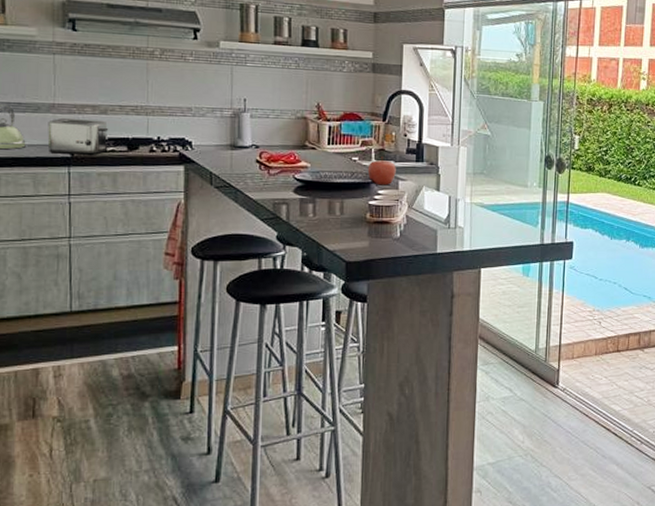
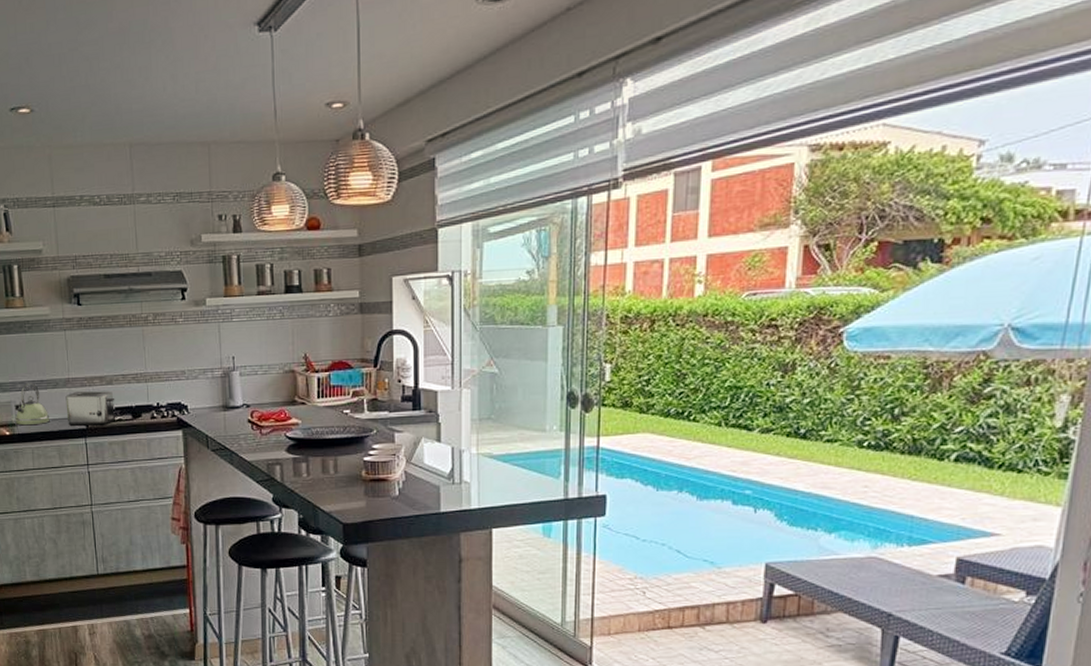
fruit: present [367,157,396,186] -> none [360,407,391,439]

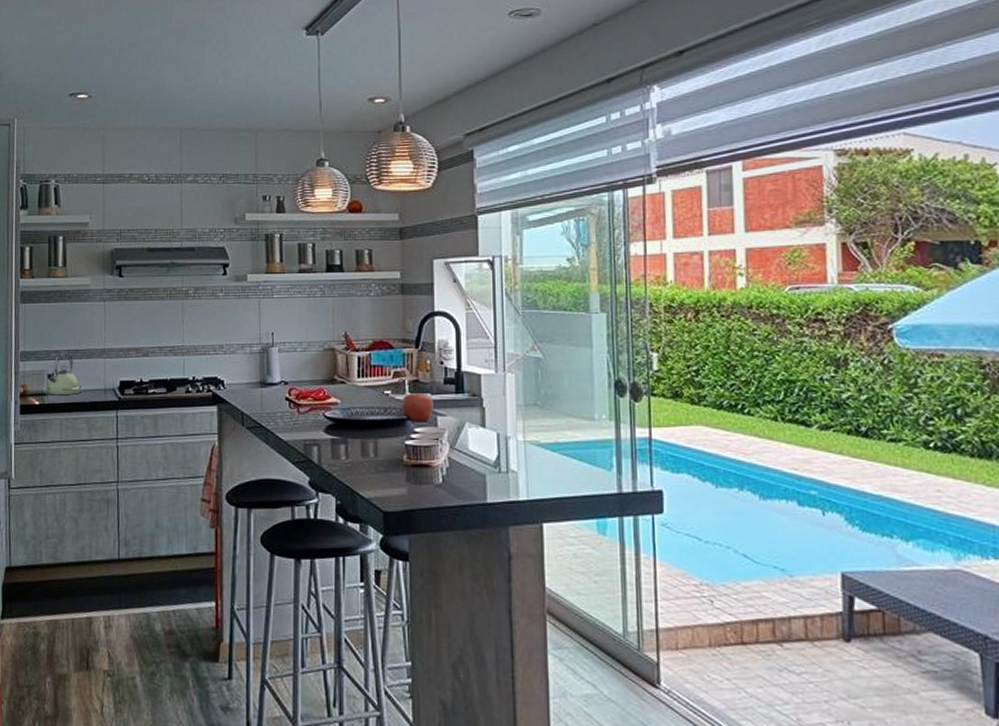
toaster: present [65,391,115,427] -> none [99,363,150,399]
fruit: none [360,407,391,439] -> present [401,389,433,422]

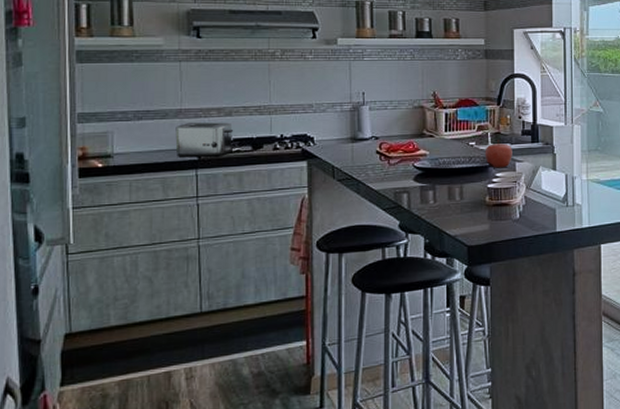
kettle: present [46,352,82,396] -> none [111,113,155,157]
toaster: none [99,363,150,399] -> present [175,122,234,158]

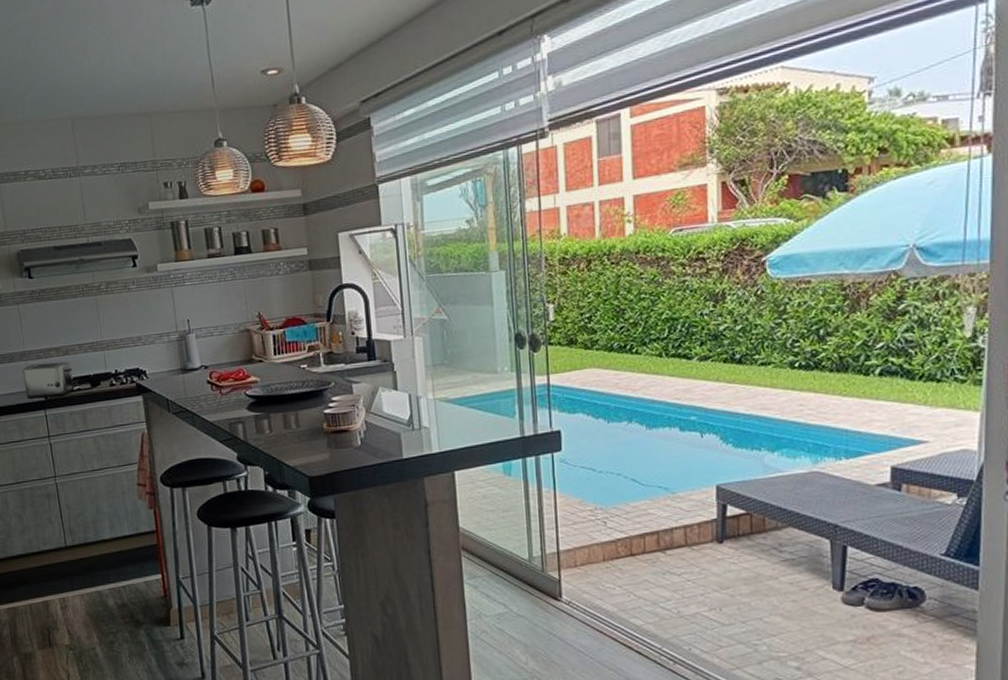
fruit: present [485,140,512,168] -> none [318,360,348,392]

